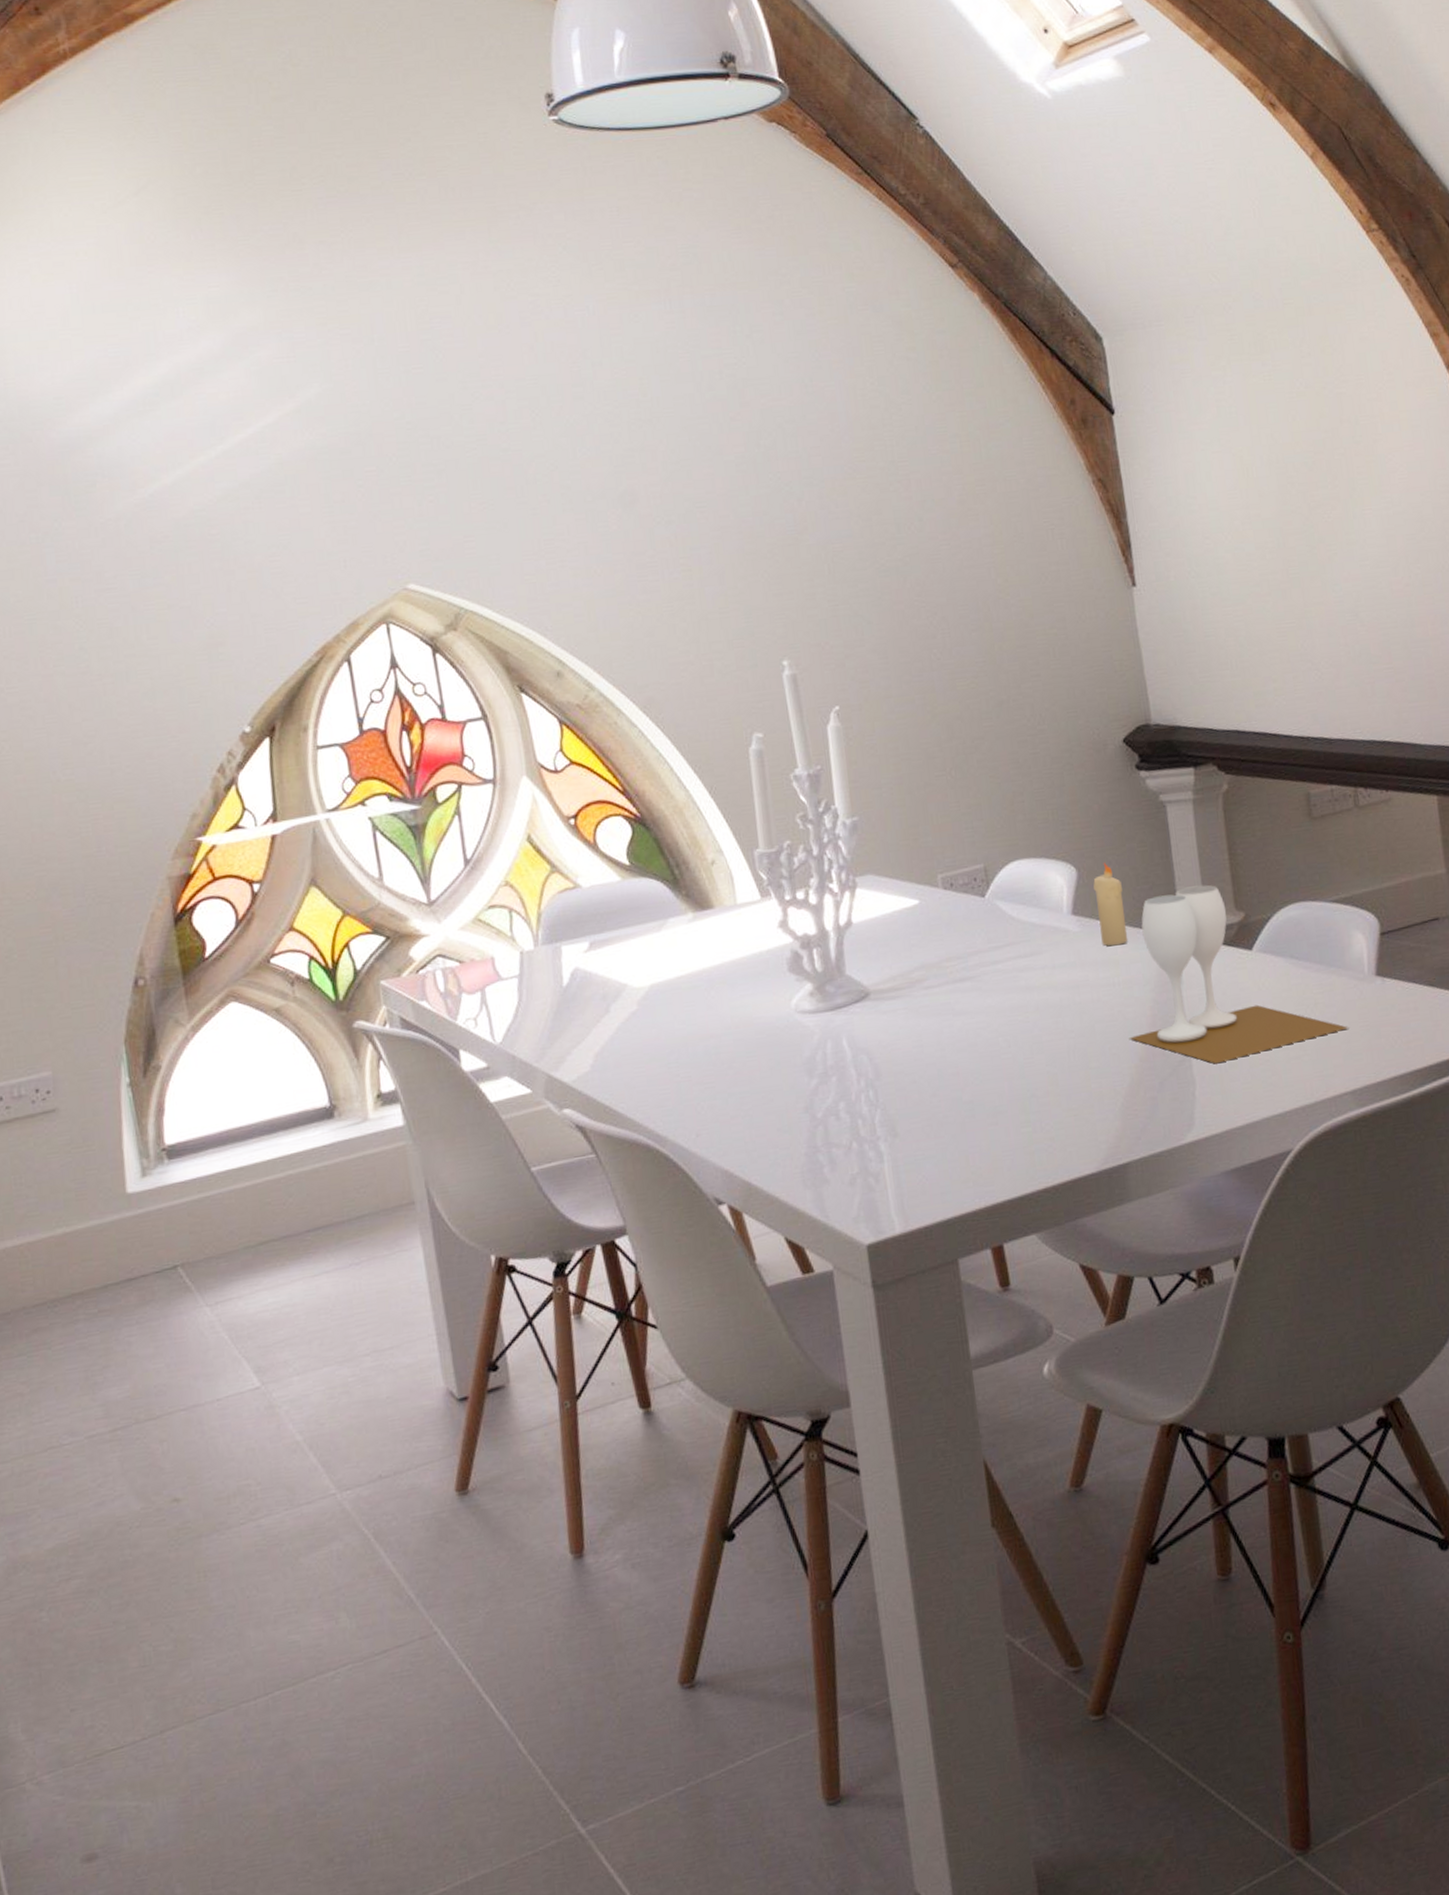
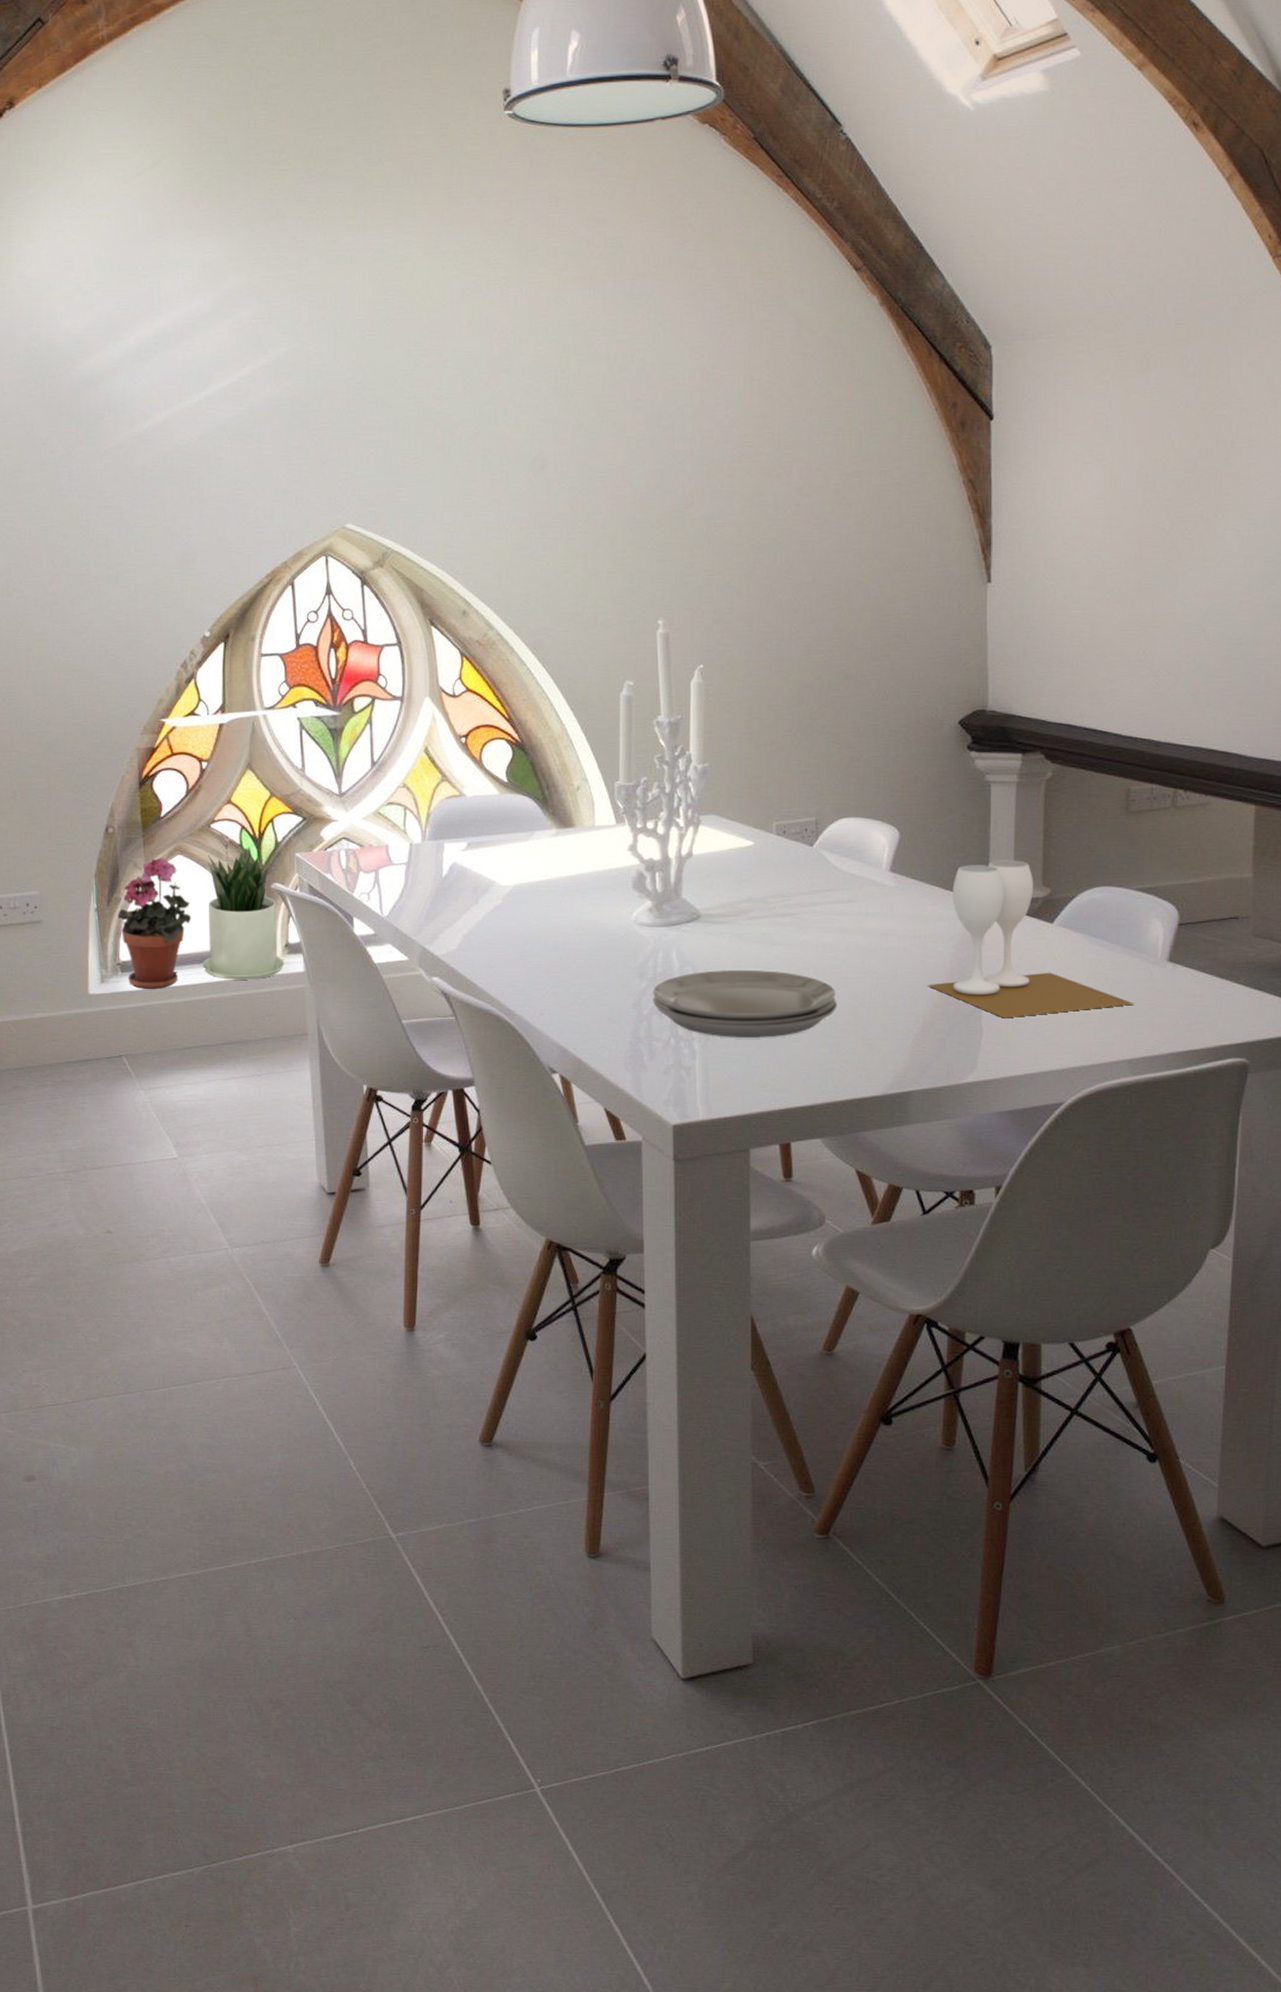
potted plant: none [157,1007,255,1177] -> present [117,857,192,989]
planter: none [270,980,378,1149] -> present [201,846,284,980]
plate: none [825,1045,1035,1132] -> present [653,969,837,1039]
candle: present [1093,862,1128,947] -> none [913,829,939,903]

